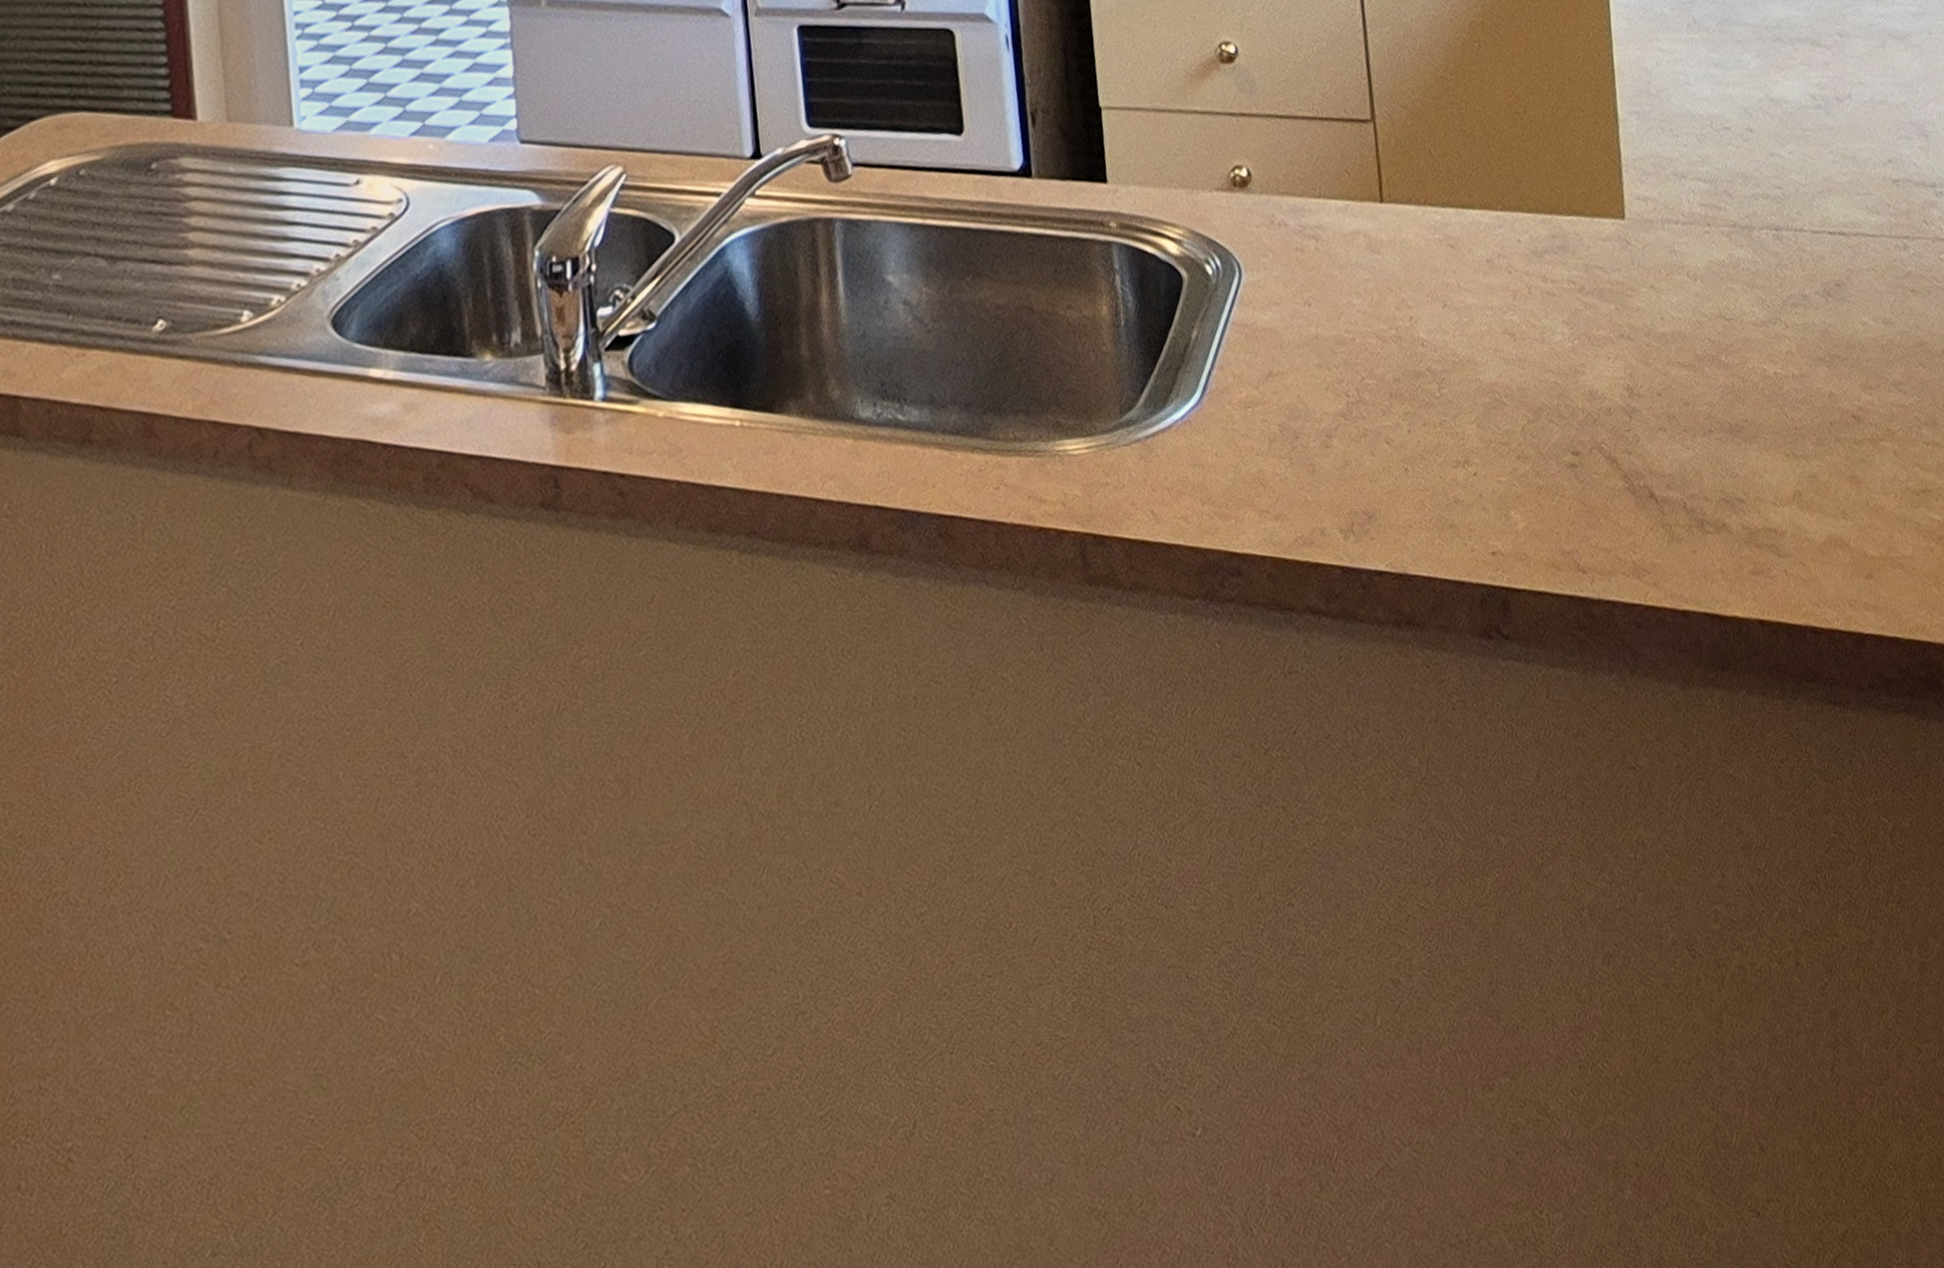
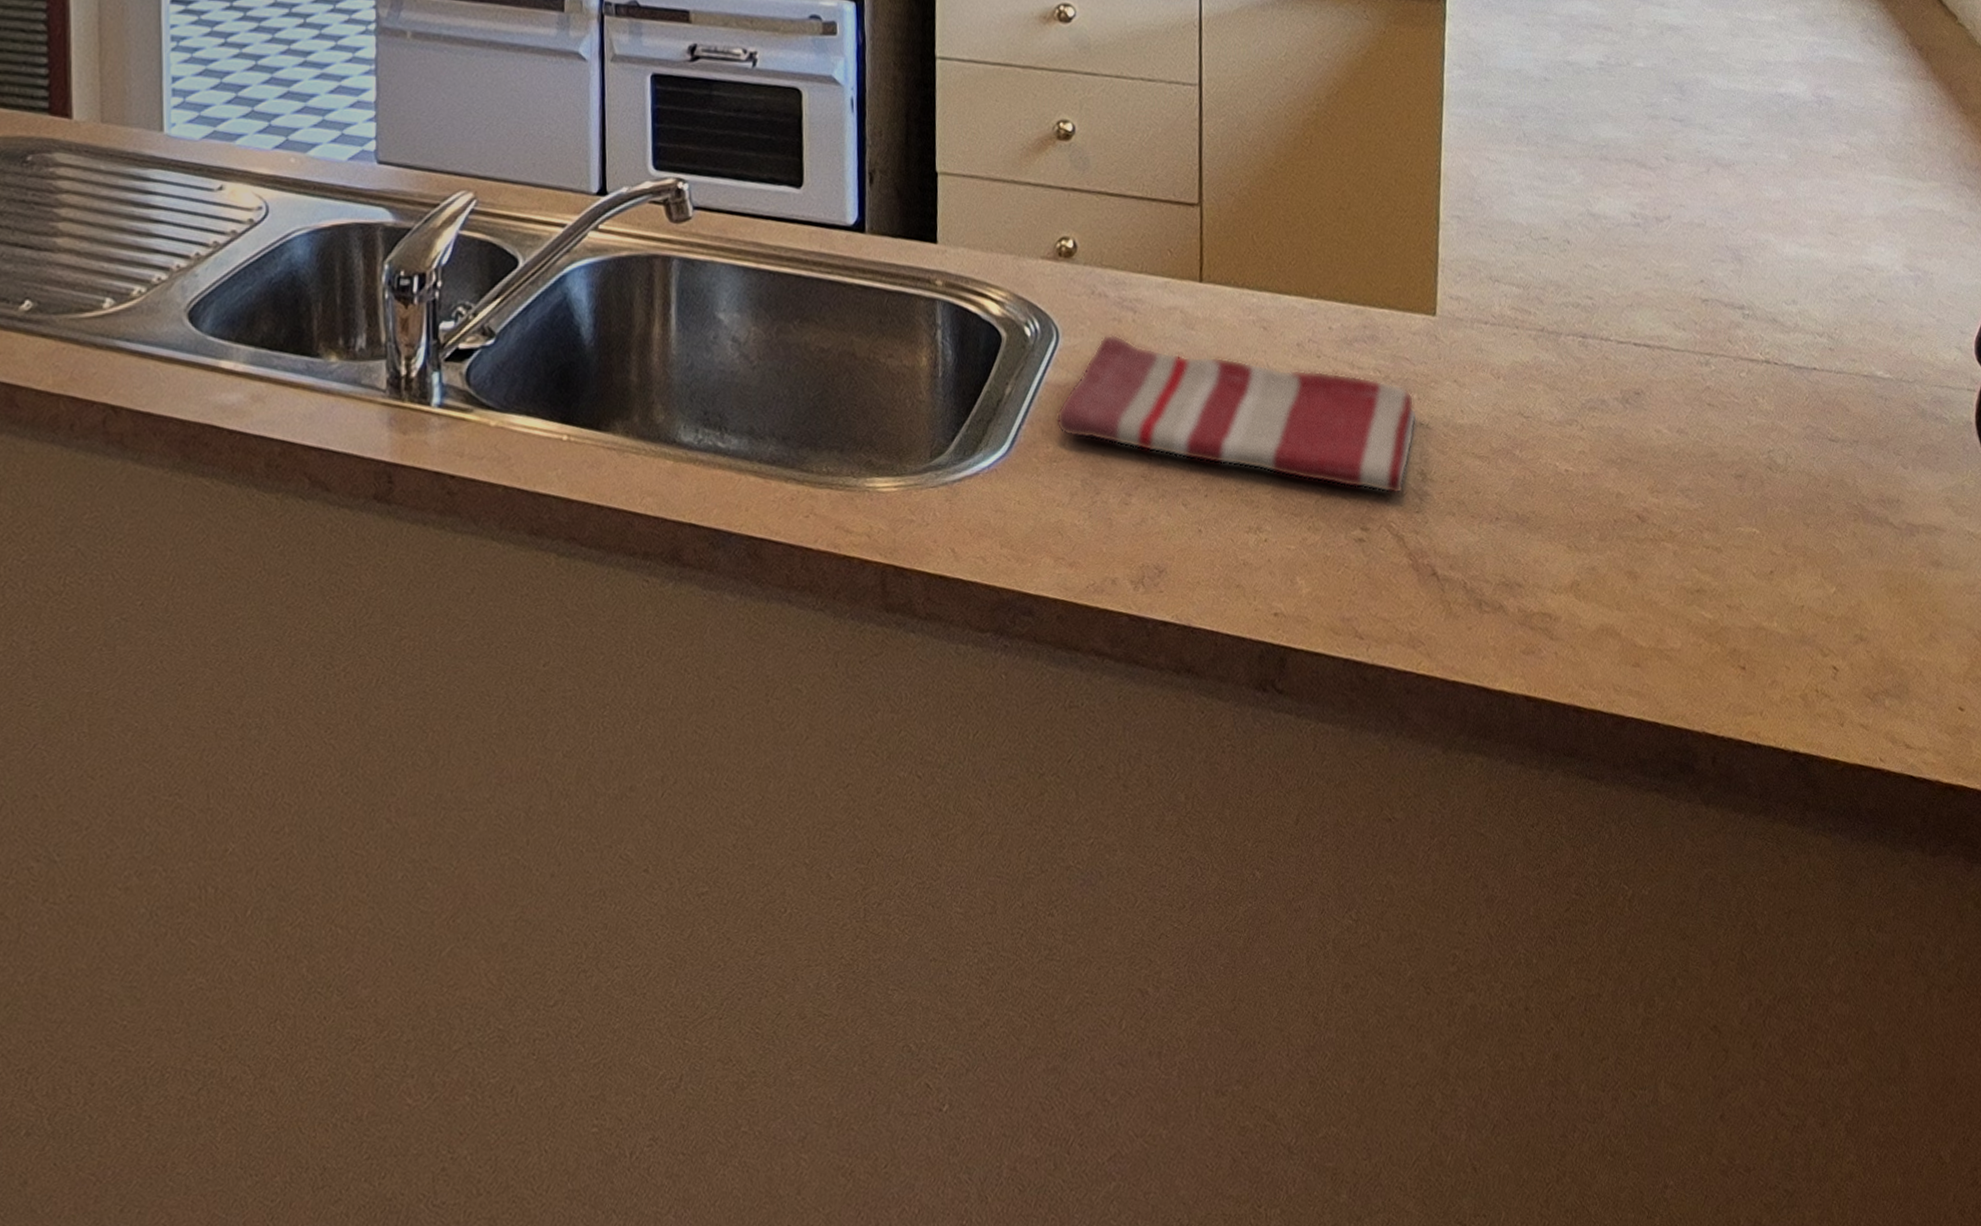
dish towel: none [1246,264,1618,414] -> present [1056,334,1418,495]

